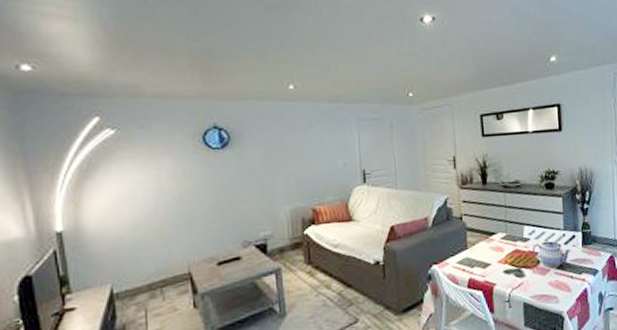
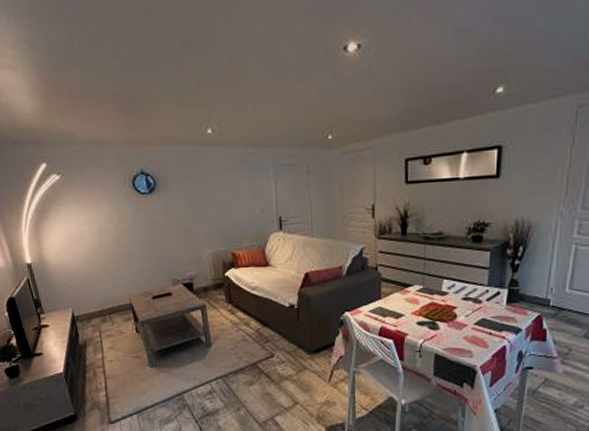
teapot: present [533,241,572,268] -> none [450,296,494,323]

